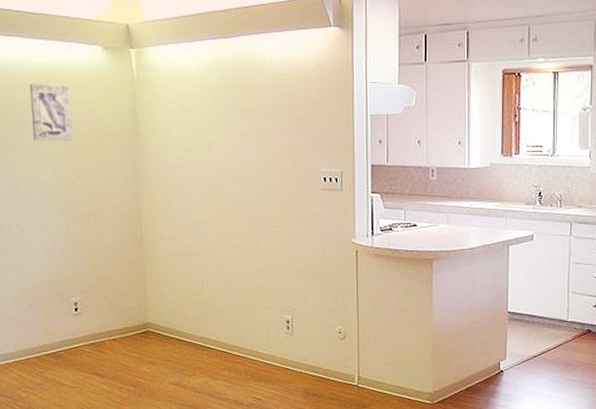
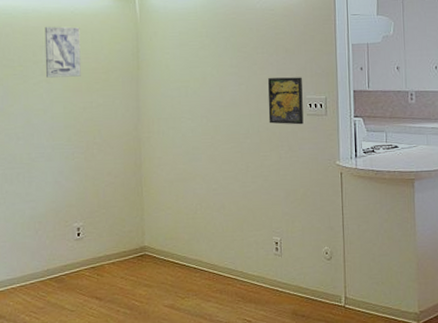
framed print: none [279,148,317,200] -> present [267,77,304,125]

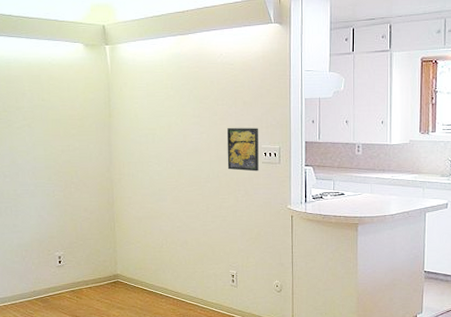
wall art: present [44,26,81,78] -> none [25,75,59,123]

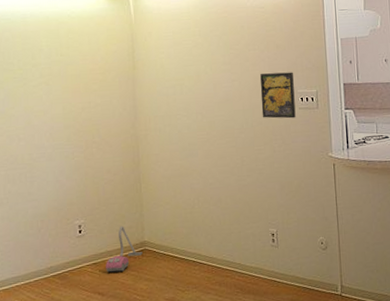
vacuum cleaner: none [82,259,115,299] -> present [106,225,143,273]

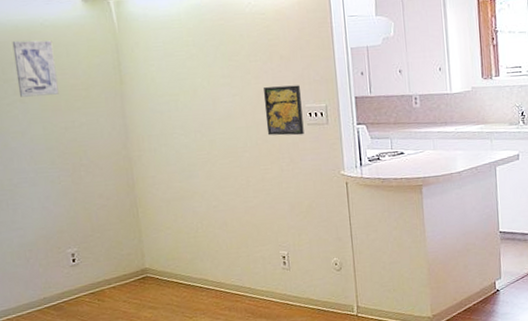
wall art: none [42,29,79,80] -> present [12,40,59,97]
vacuum cleaner: present [106,225,143,273] -> none [105,253,144,302]

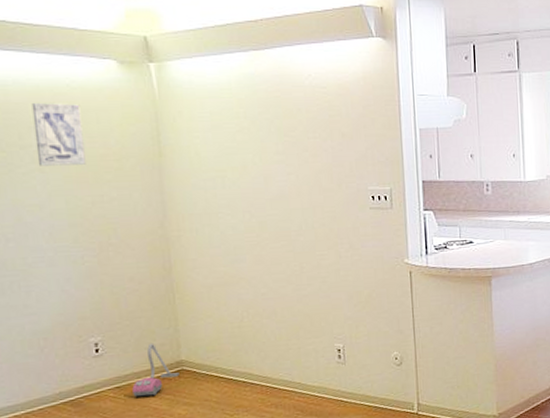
vacuum cleaner: none [105,253,144,302] -> present [132,343,179,397]
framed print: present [263,85,304,136] -> none [322,165,366,220]

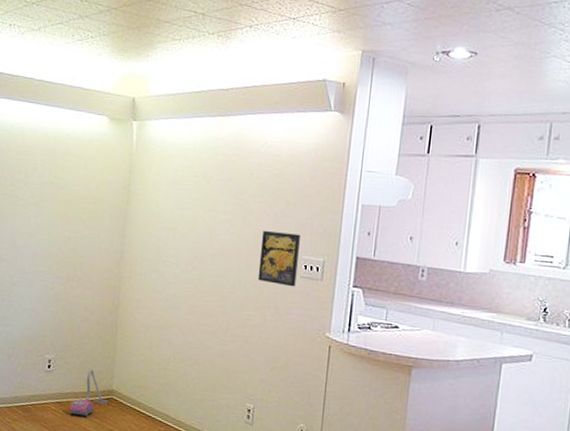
wall art: present [31,102,86,166] -> none [35,147,74,204]
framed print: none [322,165,366,220] -> present [257,231,300,287]

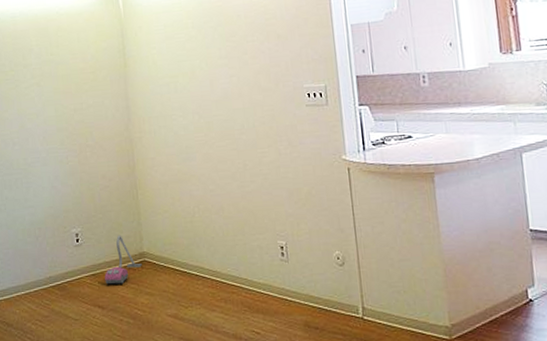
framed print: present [257,231,300,287] -> none [260,64,303,117]

